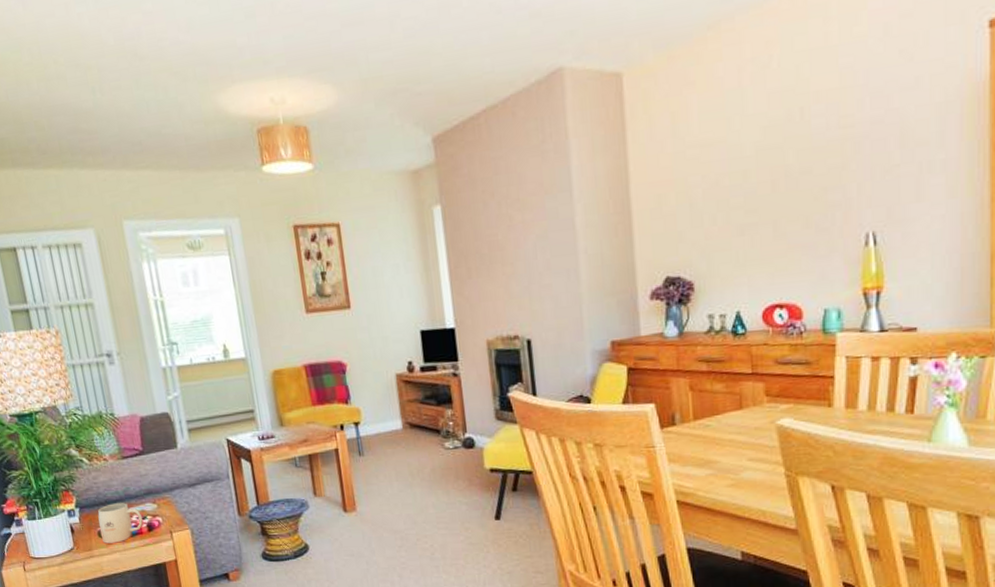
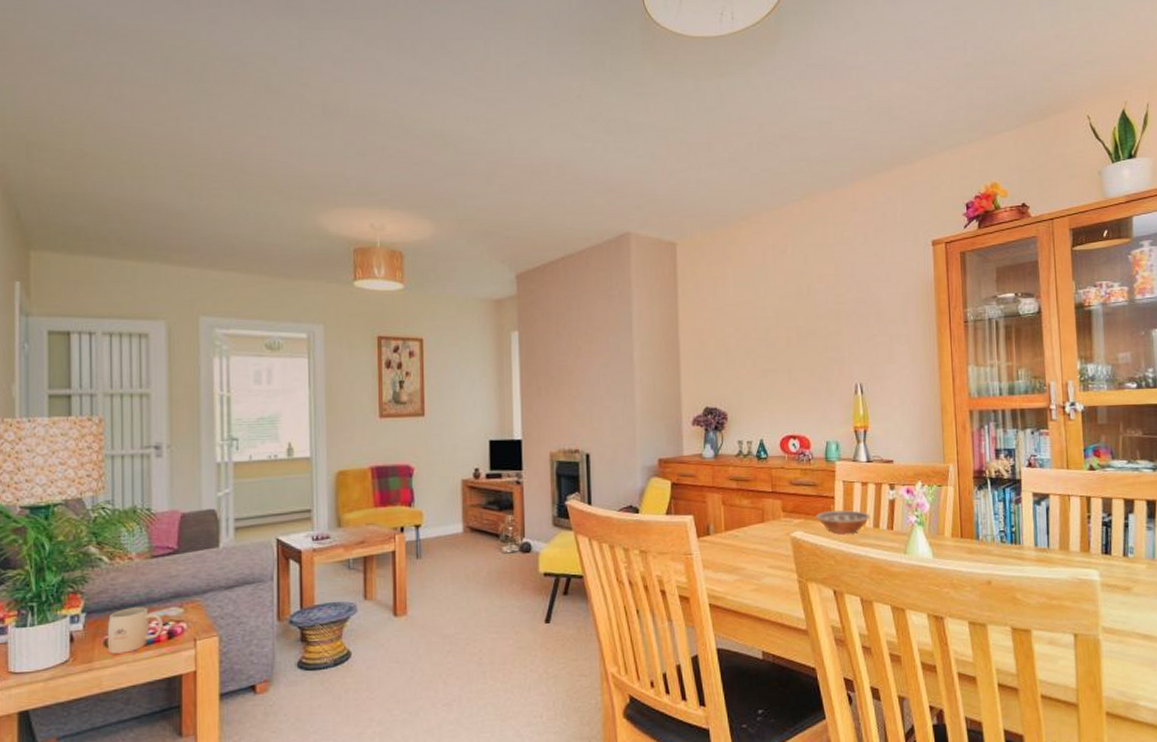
bowl: none [808,391,882,420] -> present [815,509,870,534]

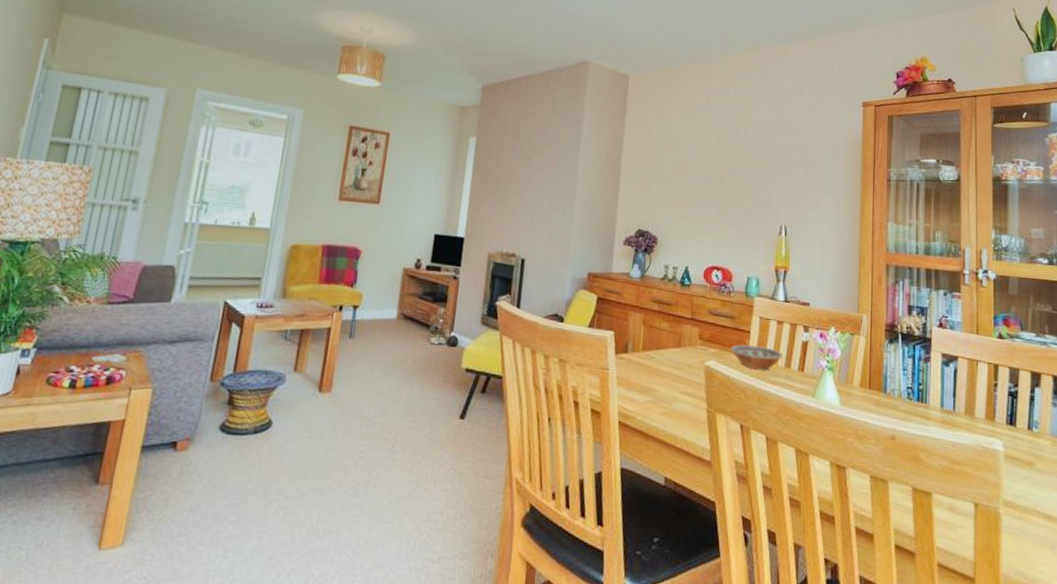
mug: present [107,607,164,654] -> none [48,349,105,393]

